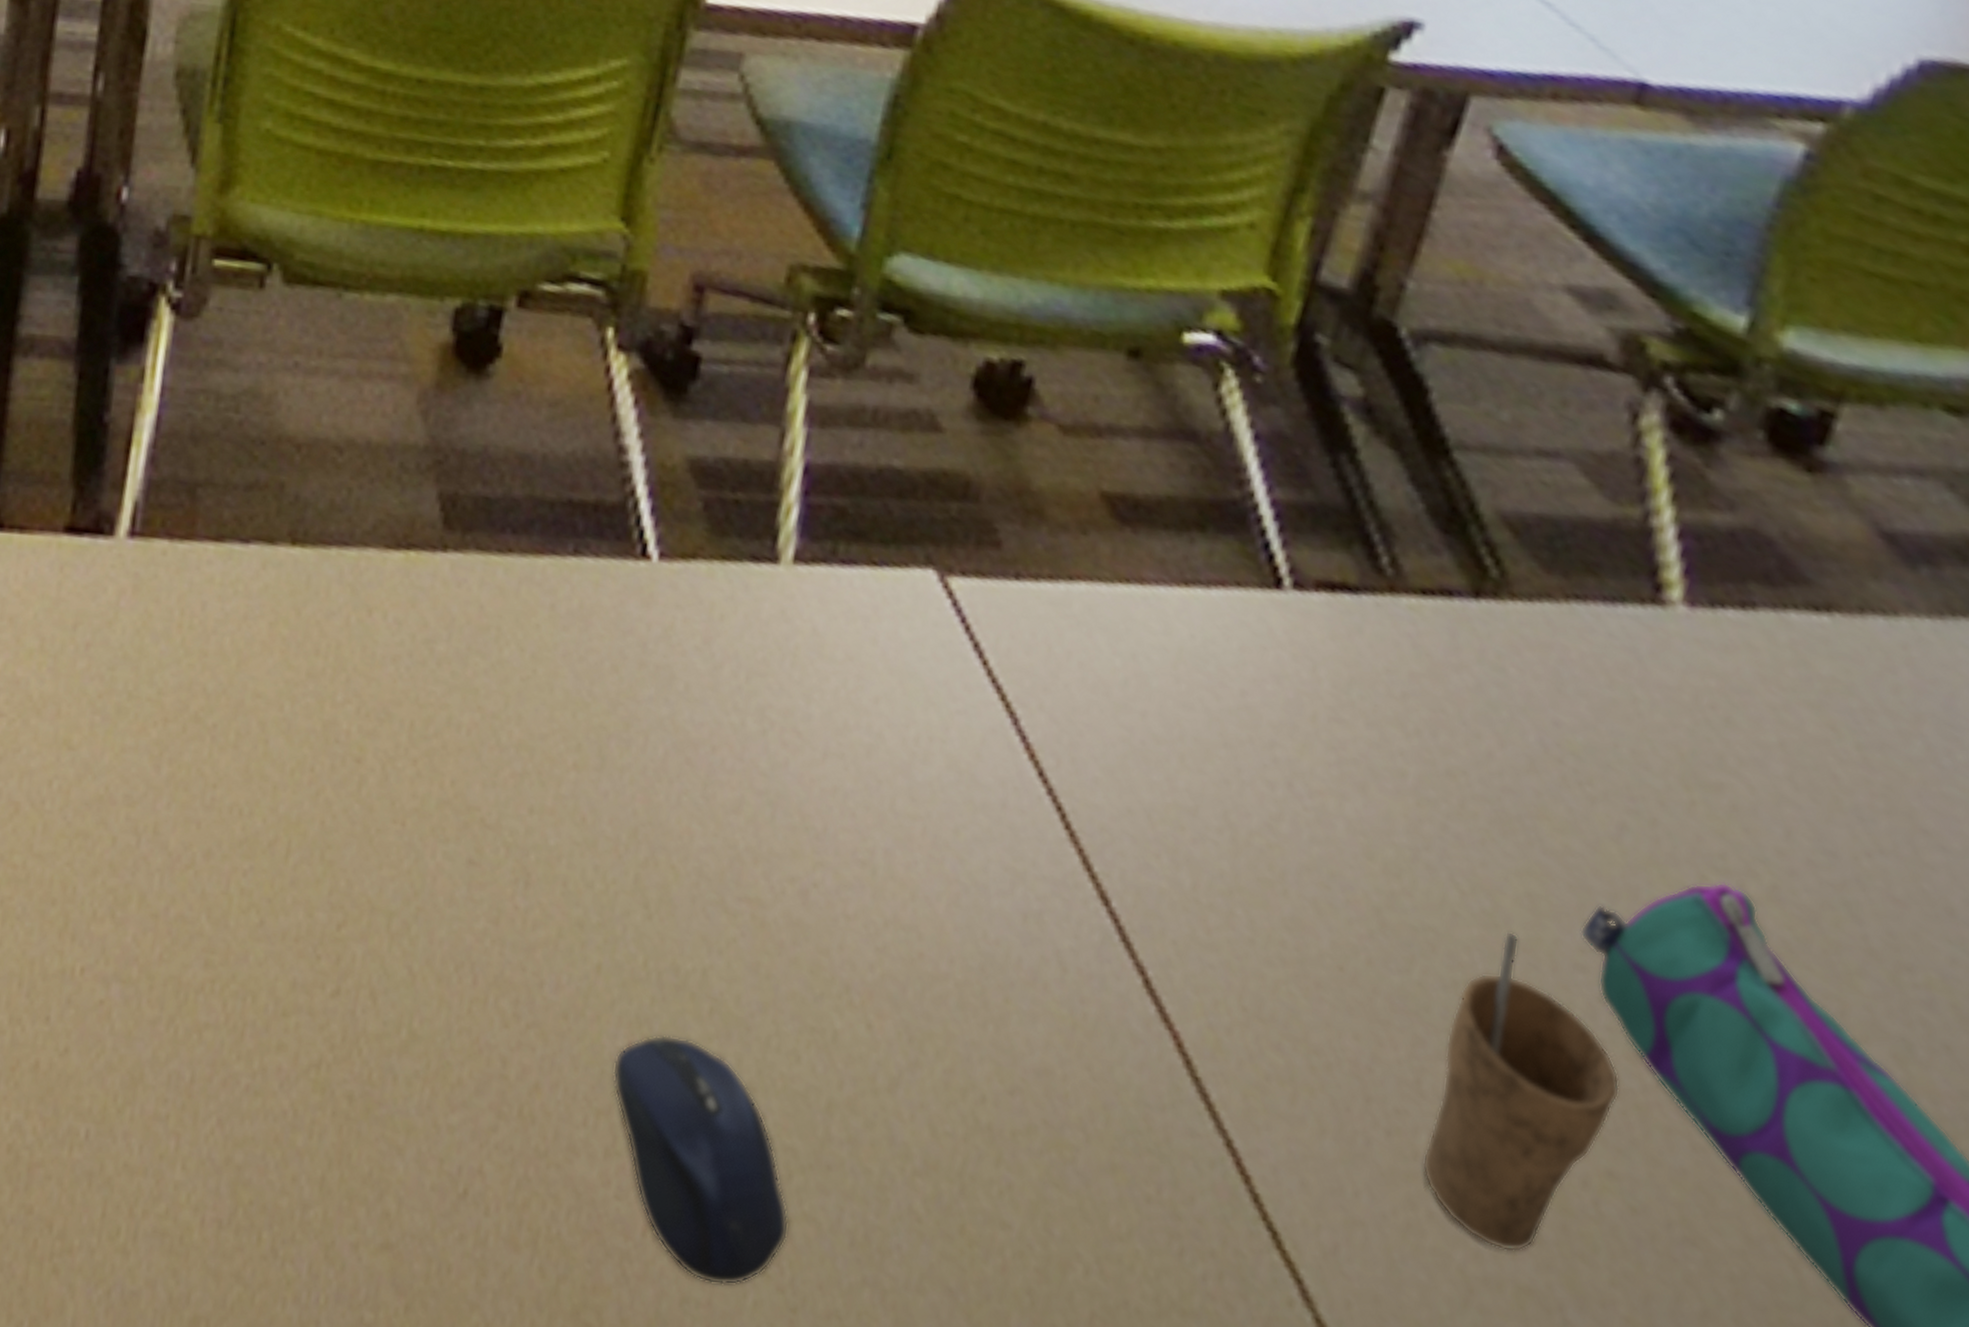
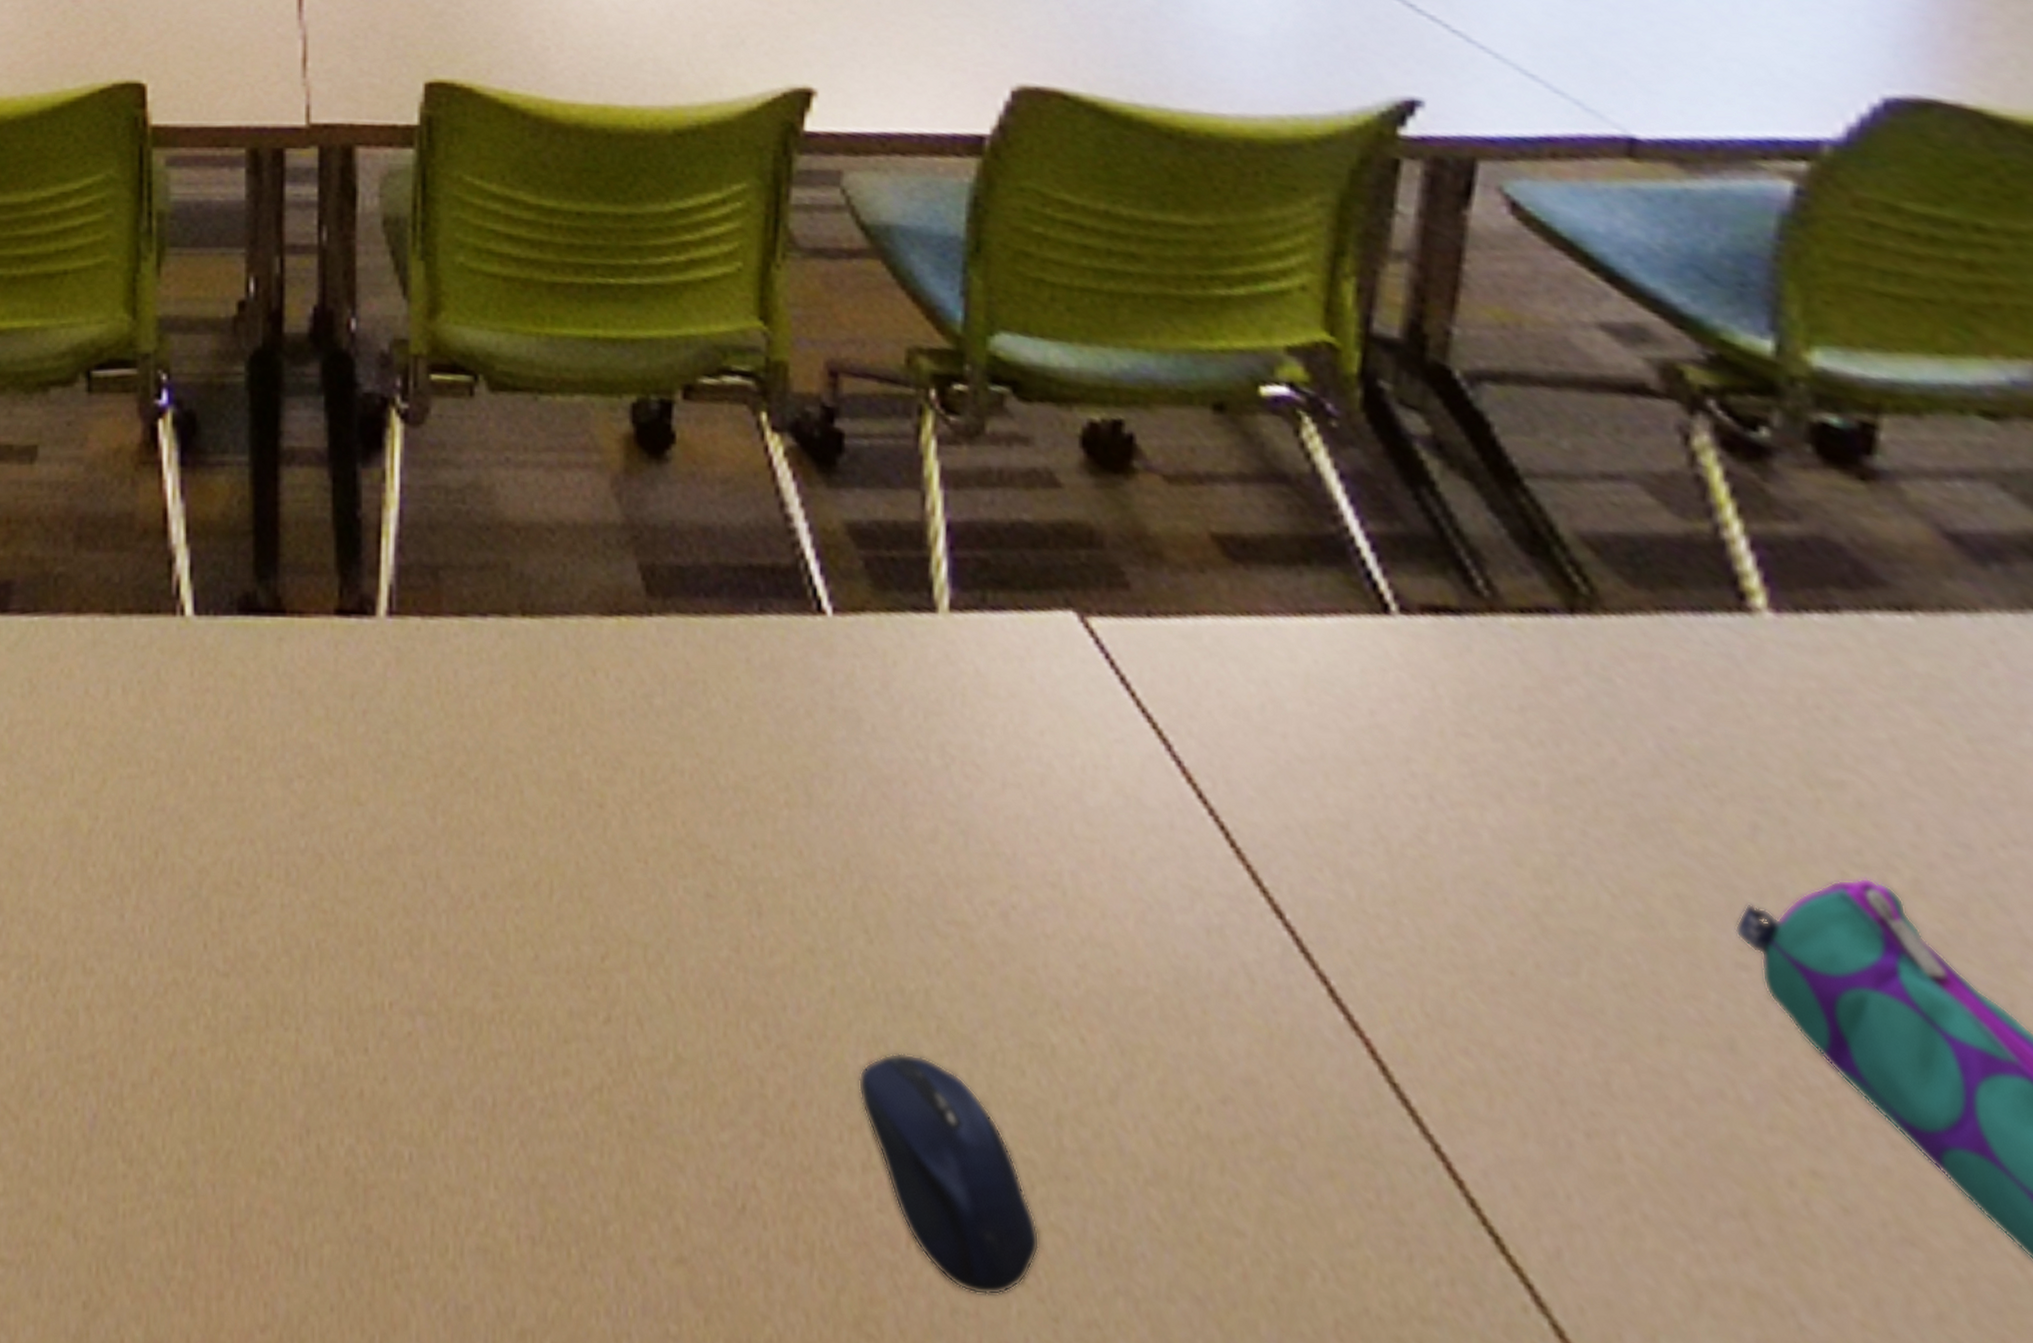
cup: present [1422,931,1620,1251] -> none [1626,932,1807,1254]

